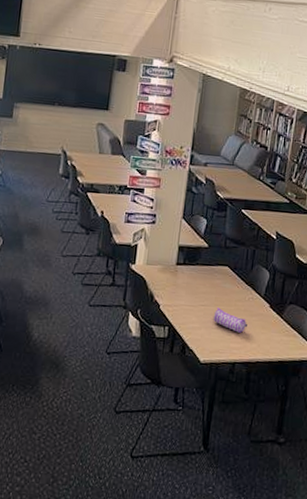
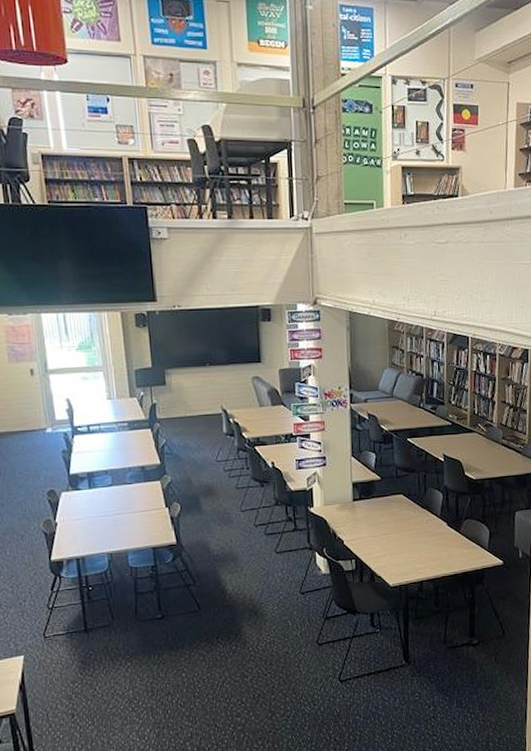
pencil case: present [213,307,247,333] -> none [395,534,429,554]

